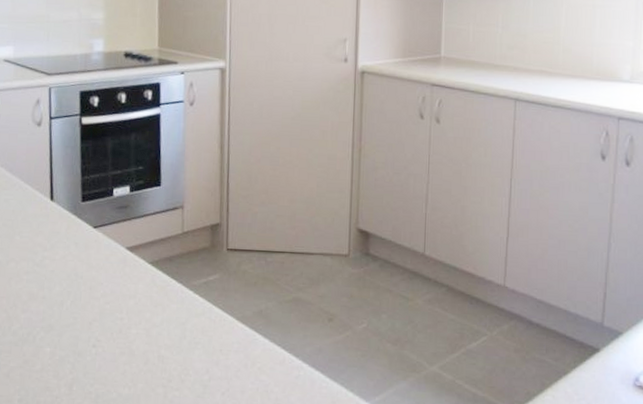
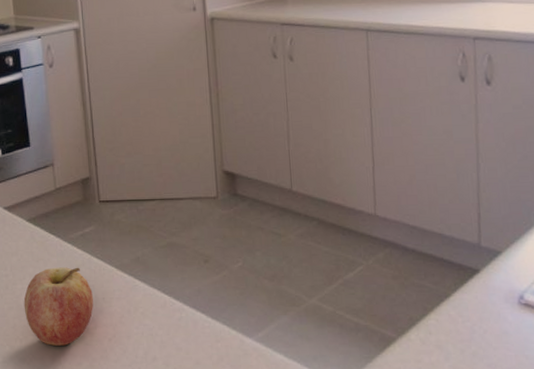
fruit: none [136,314,210,396] -> present [23,267,93,346]

